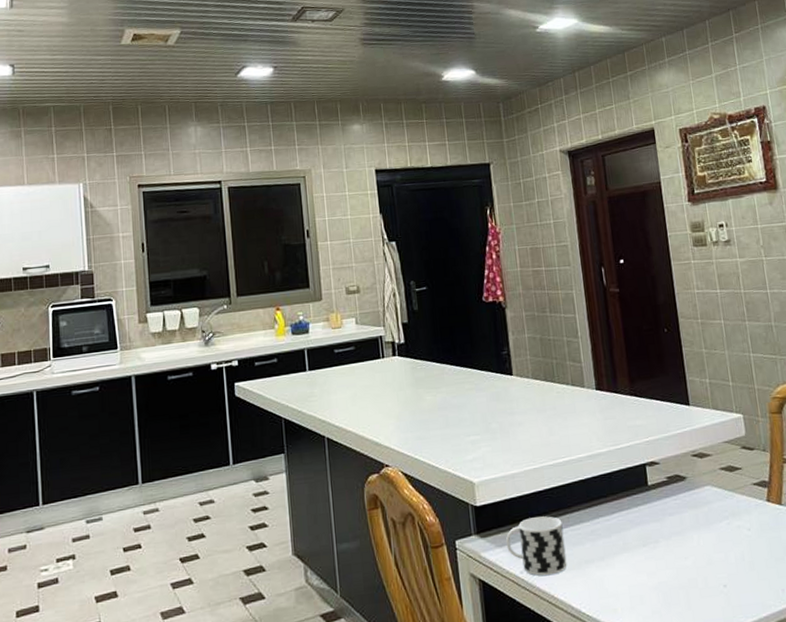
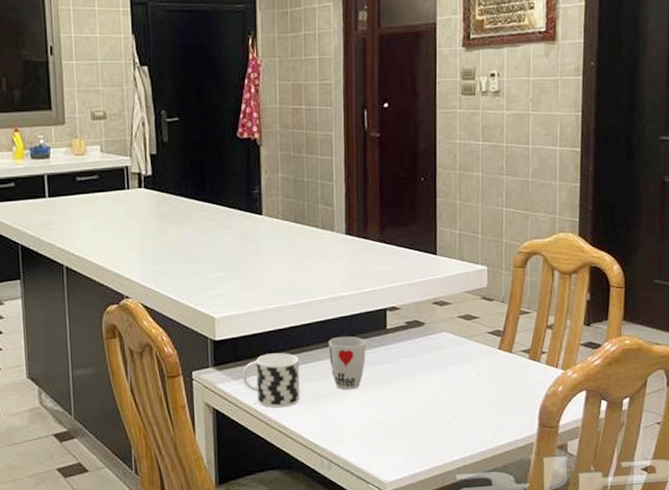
cup: none [590,495,631,554] -> present [328,336,366,390]

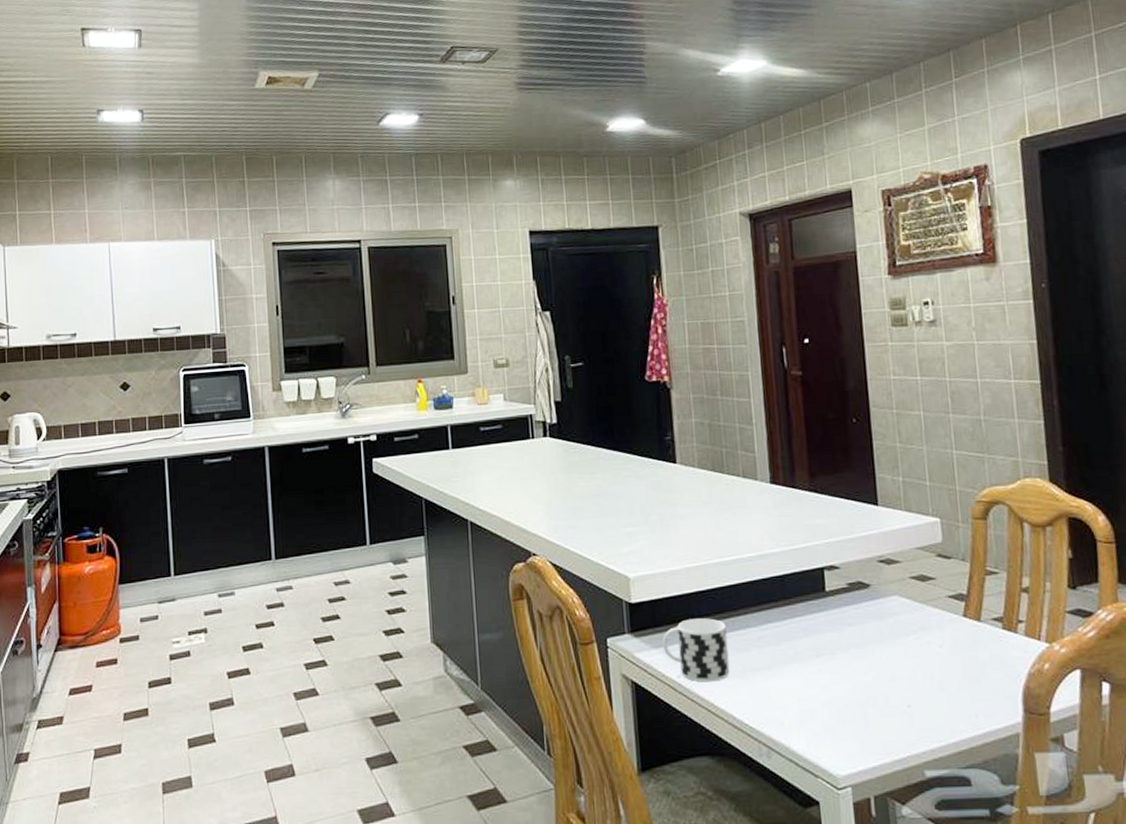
cup: present [328,336,366,390] -> none [758,599,804,663]

